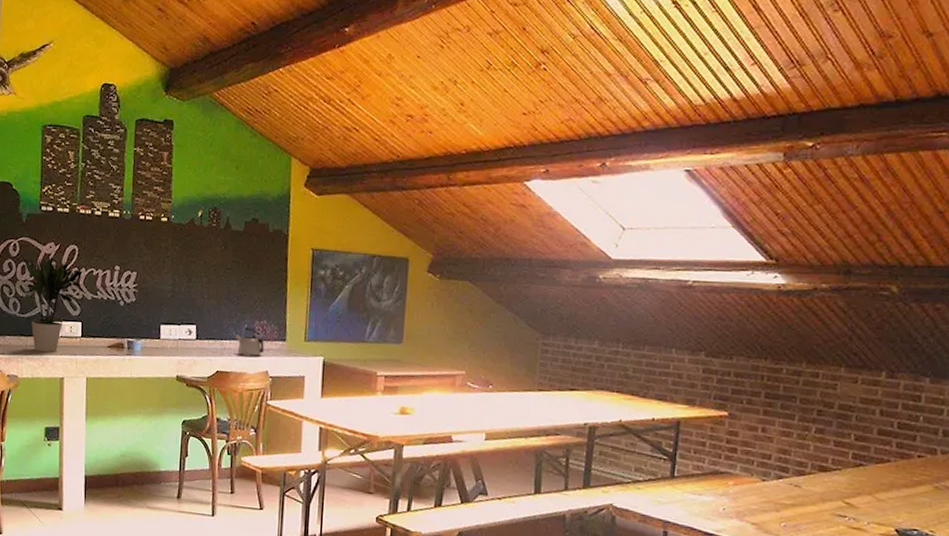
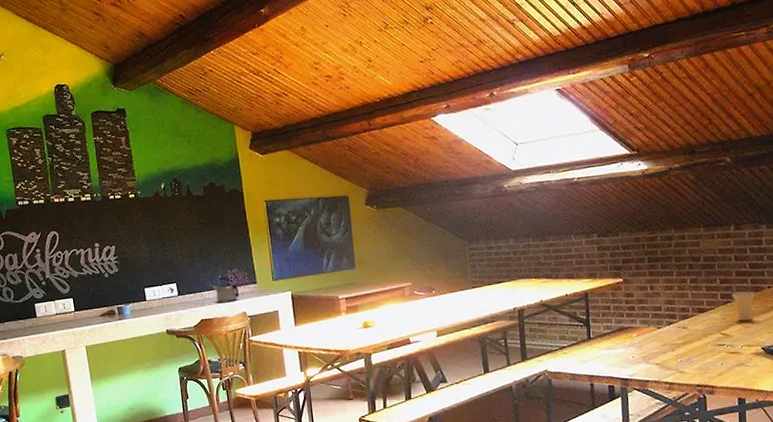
potted plant: present [23,256,82,352] -> none [9,244,67,331]
cup: none [867,454,900,493] -> present [731,291,756,321]

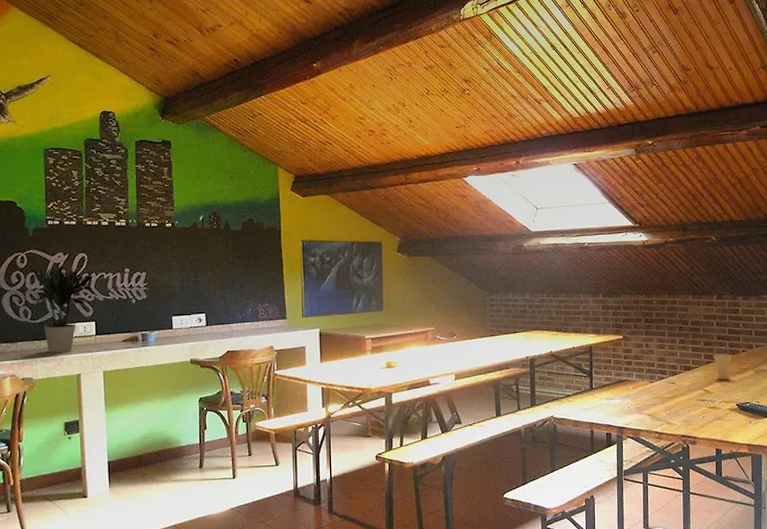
potted plant: none [9,244,67,331] -> present [32,265,92,353]
kettle: present [212,277,239,303] -> none [242,311,268,336]

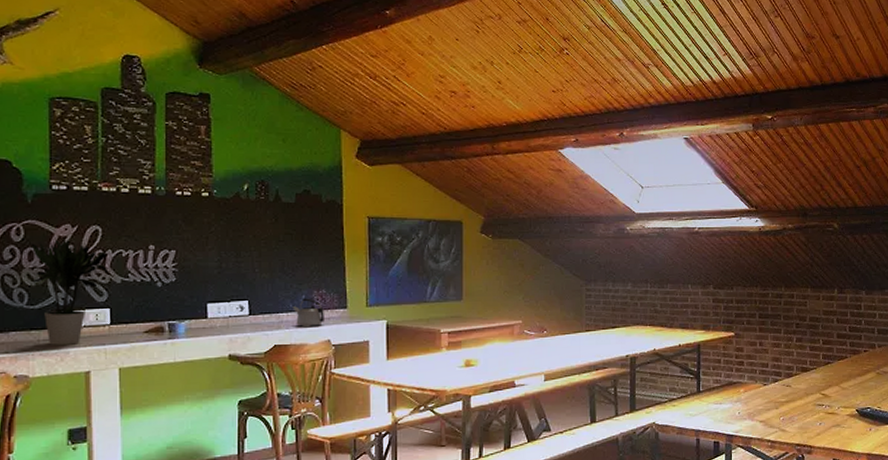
kettle: none [242,311,268,336] -> present [293,298,324,328]
cup: present [713,353,733,380] -> none [832,353,853,382]

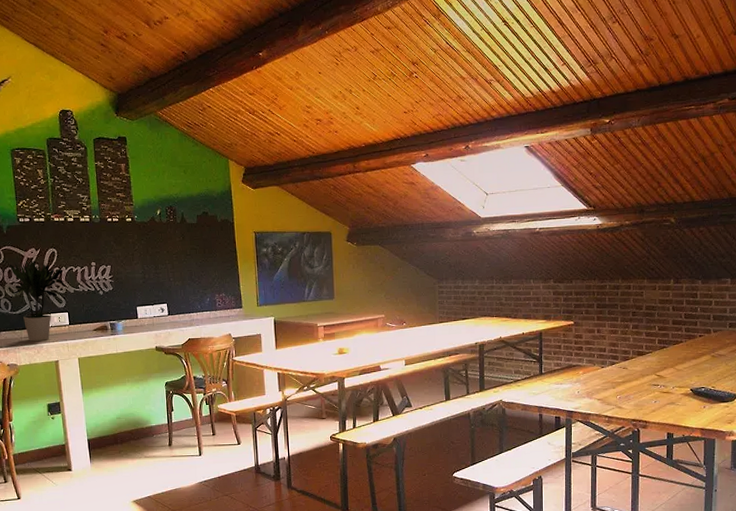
kettle: present [293,298,324,328] -> none [201,300,225,324]

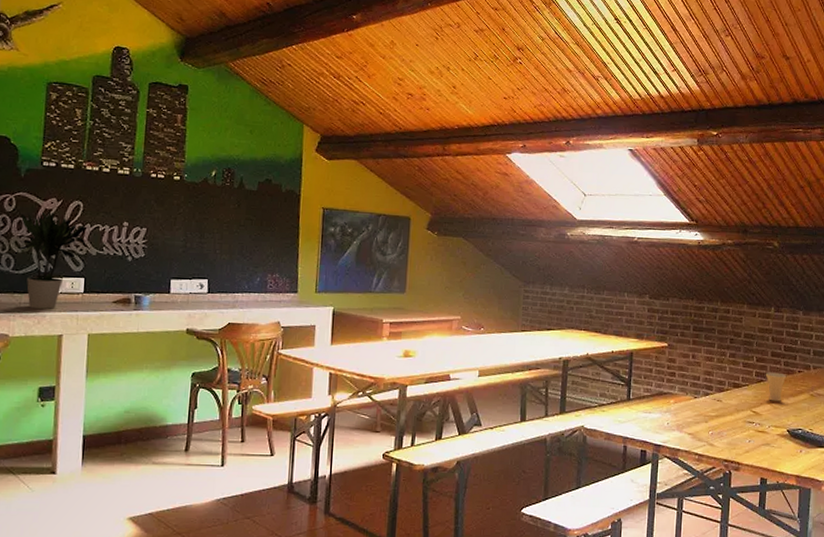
cup: none [667,338,688,365] -> present [765,372,787,401]

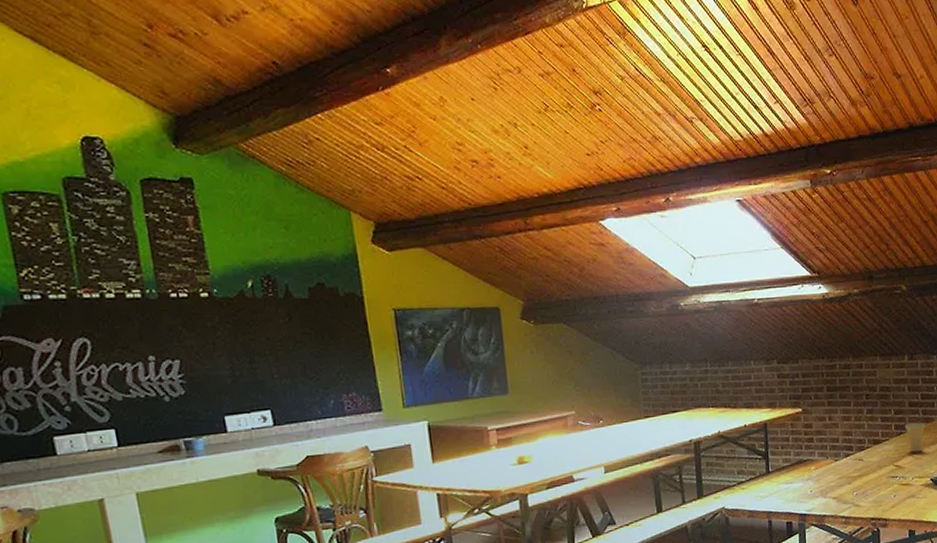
potted plant: present [20,211,86,309] -> none [10,354,105,474]

